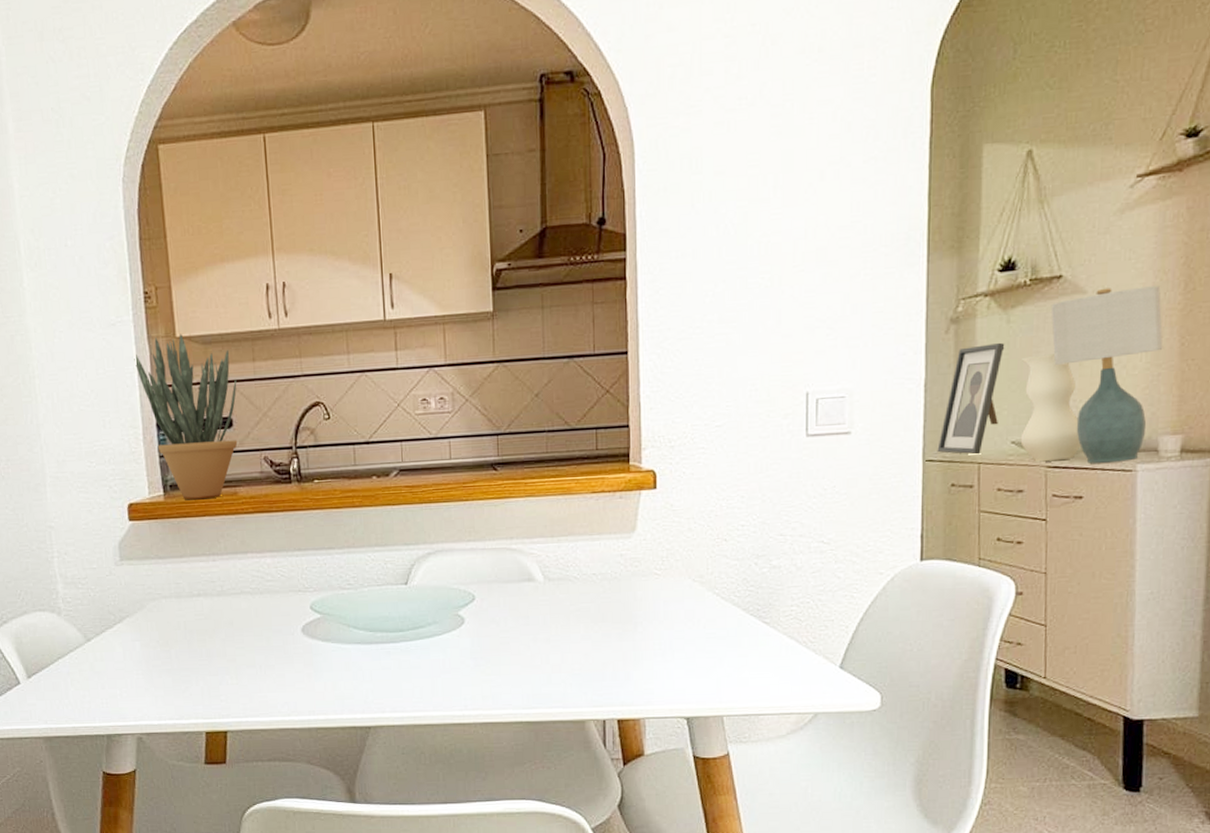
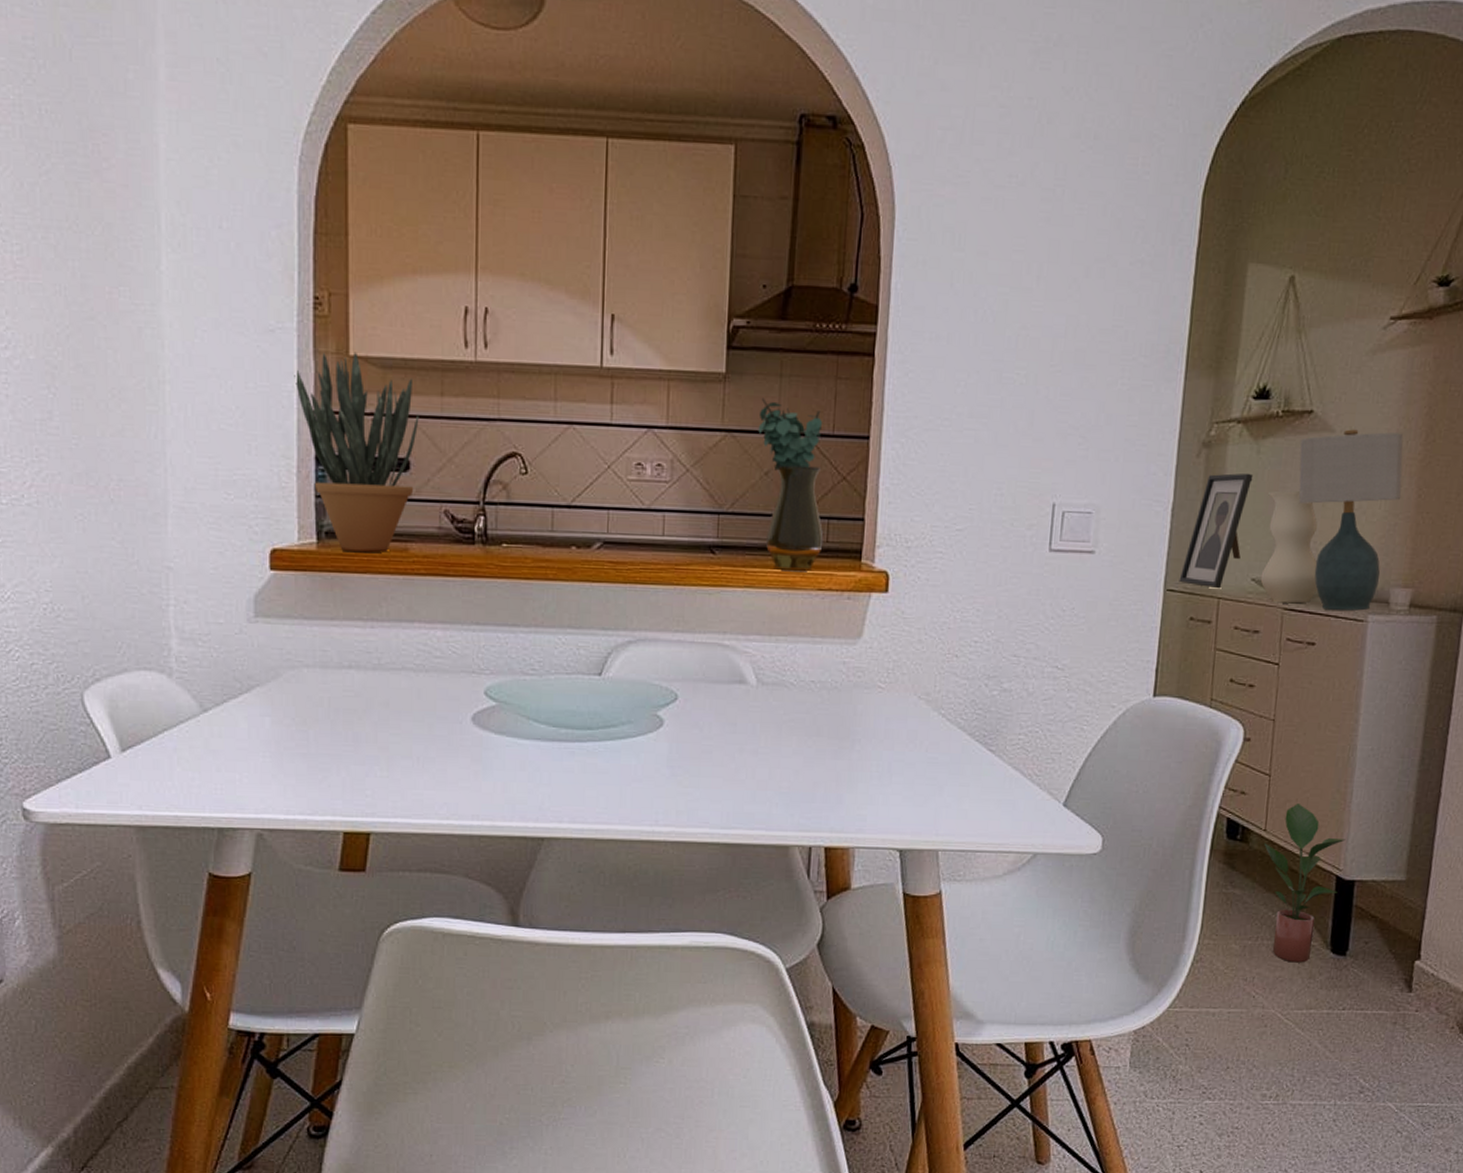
vase: none [526,329,593,479] -> present [758,397,824,571]
potted plant: none [1045,650,1130,801] -> present [1264,804,1346,963]

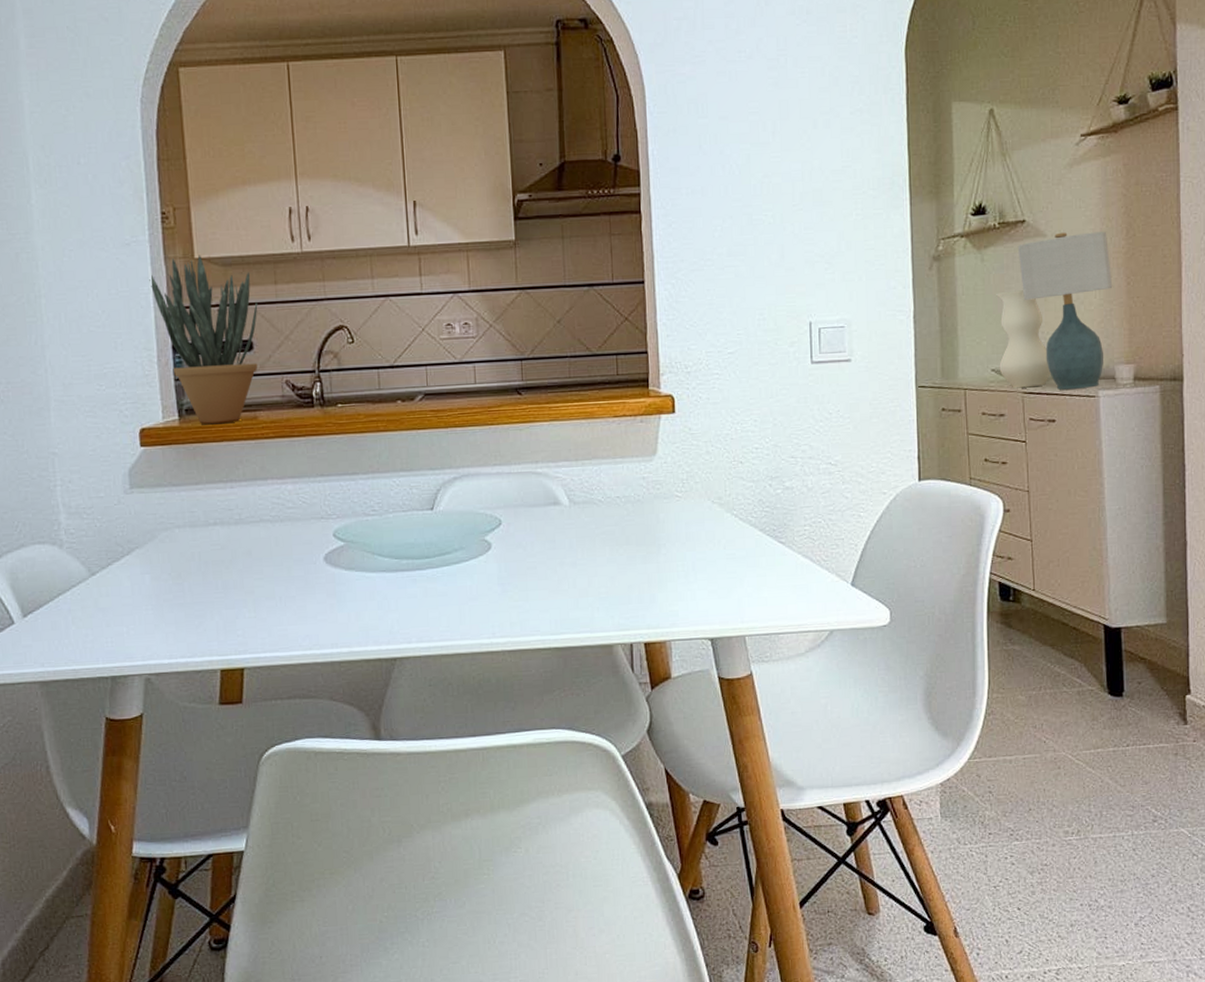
vase: present [758,397,824,571] -> none [547,257,614,403]
picture frame: present [1179,473,1254,589] -> none [928,279,981,381]
potted plant: present [1264,804,1346,963] -> none [1035,563,1107,708]

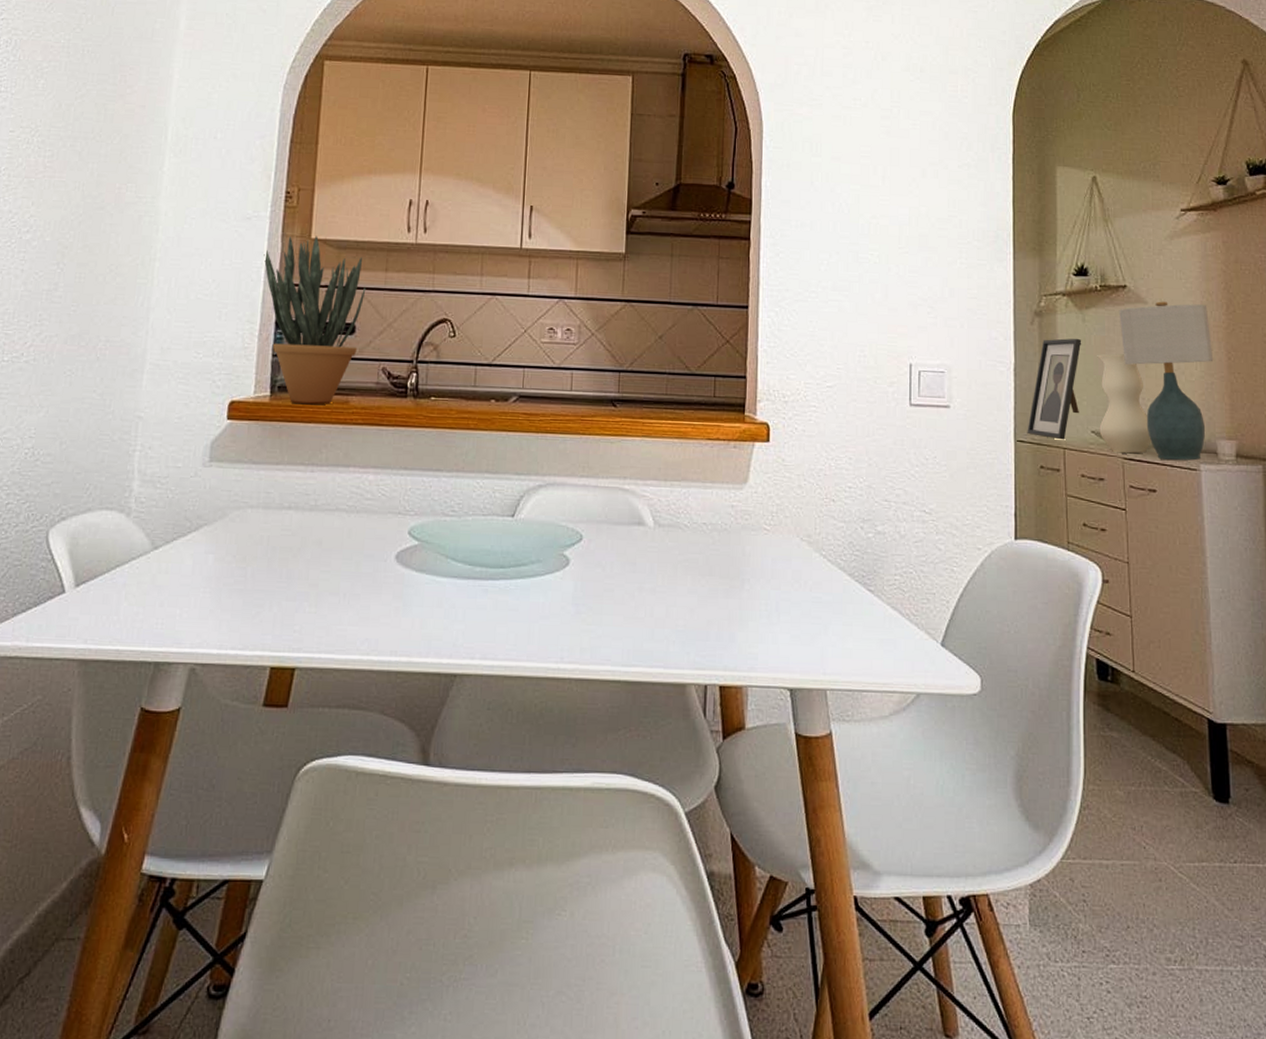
picture frame: none [928,279,981,381] -> present [1027,338,1082,440]

